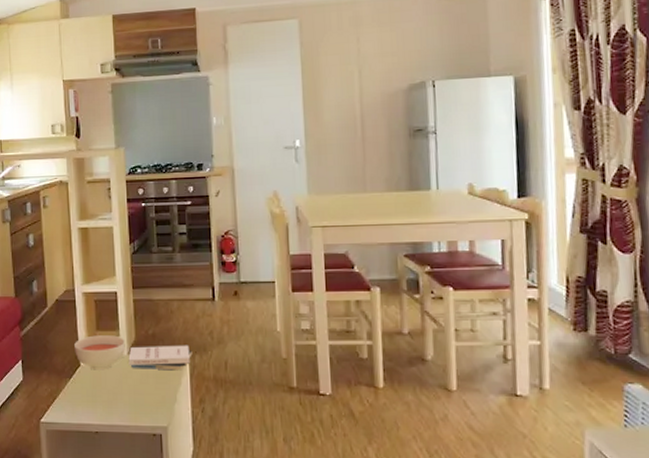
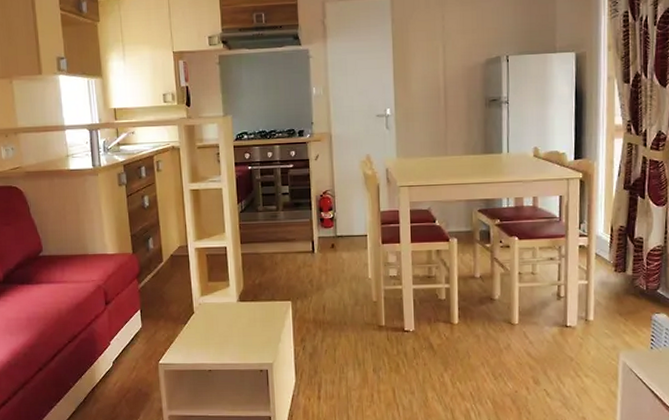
bowl: present [74,335,125,370] -> none [188,285,235,317]
books: present [128,345,193,371] -> none [237,292,295,315]

